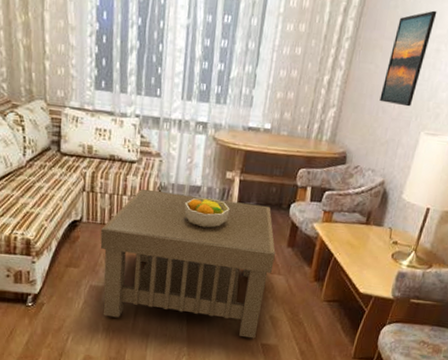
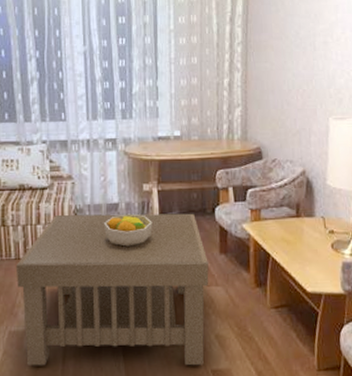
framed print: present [379,10,437,107] -> none [281,9,316,96]

